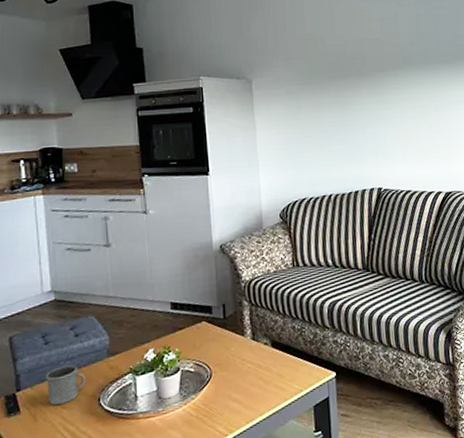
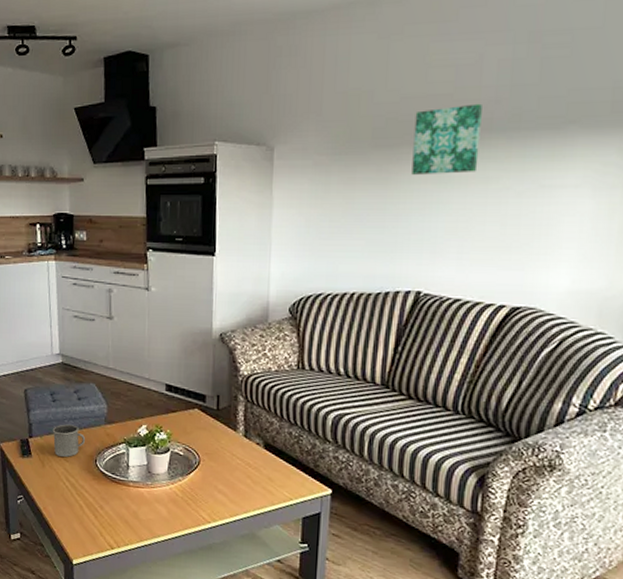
wall art: none [357,45,406,98] -> present [411,103,482,175]

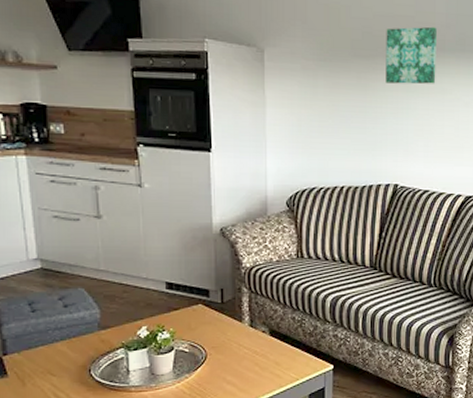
mug: present [52,424,86,457] -> none [33,335,76,371]

